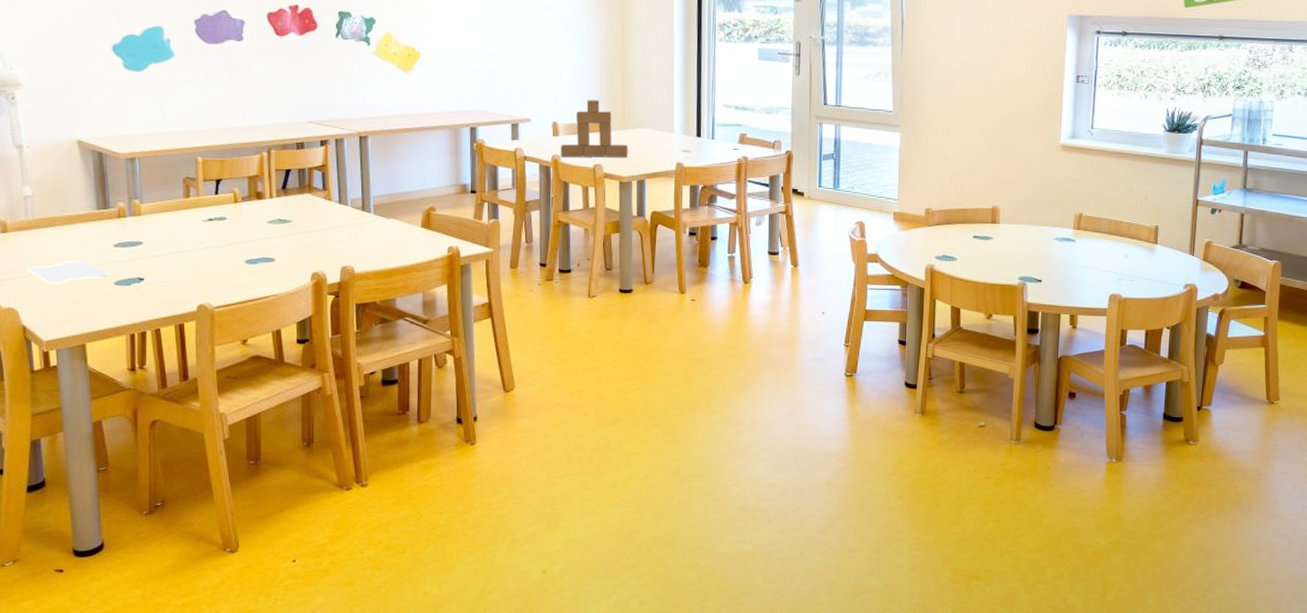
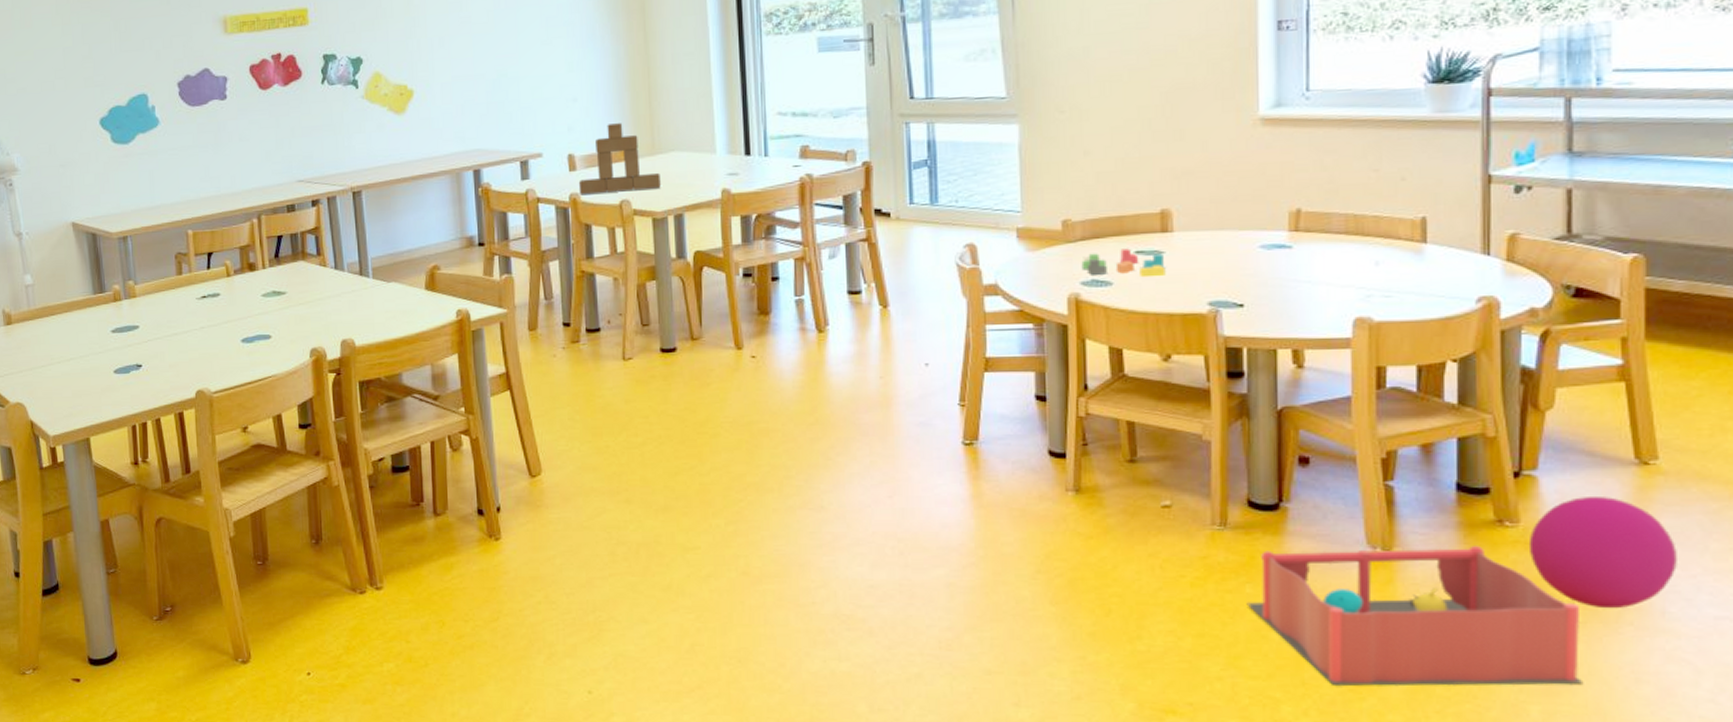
paper sheet: present [26,260,110,284] -> none [30,349,109,376]
toy blocks: none [936,233,993,255] -> present [1081,248,1166,276]
toy box: none [1029,458,1228,556] -> present [1246,546,1584,686]
ball: none [1202,425,1285,501] -> present [1528,497,1677,609]

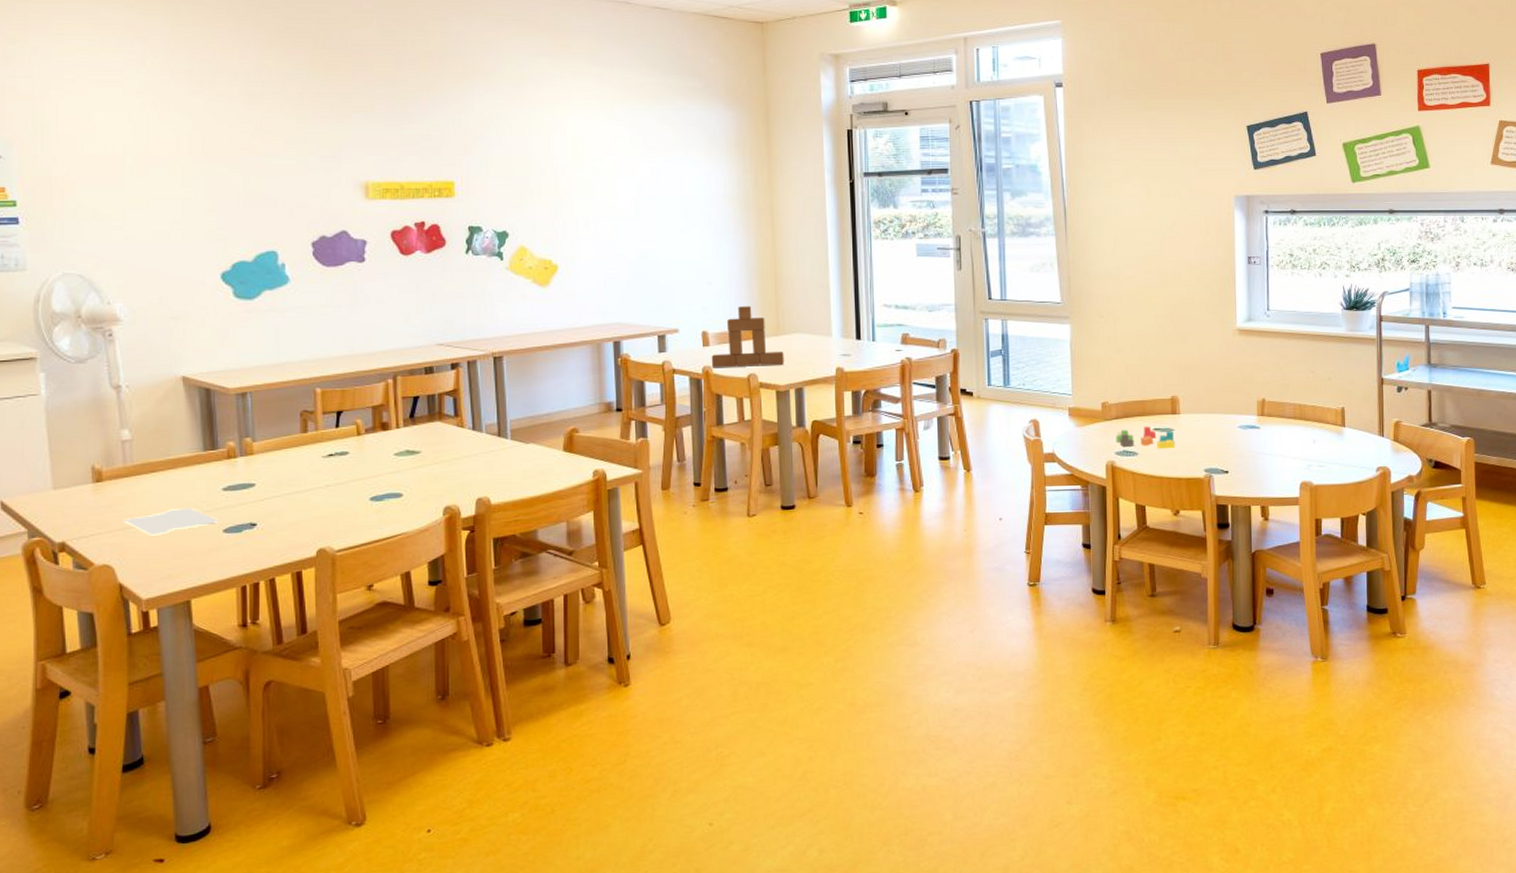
paper sheet: none [30,349,109,376] -> present [123,507,218,536]
toy box: present [1246,546,1584,686] -> none [1233,653,1447,766]
ball: present [1528,497,1677,609] -> none [1411,612,1498,695]

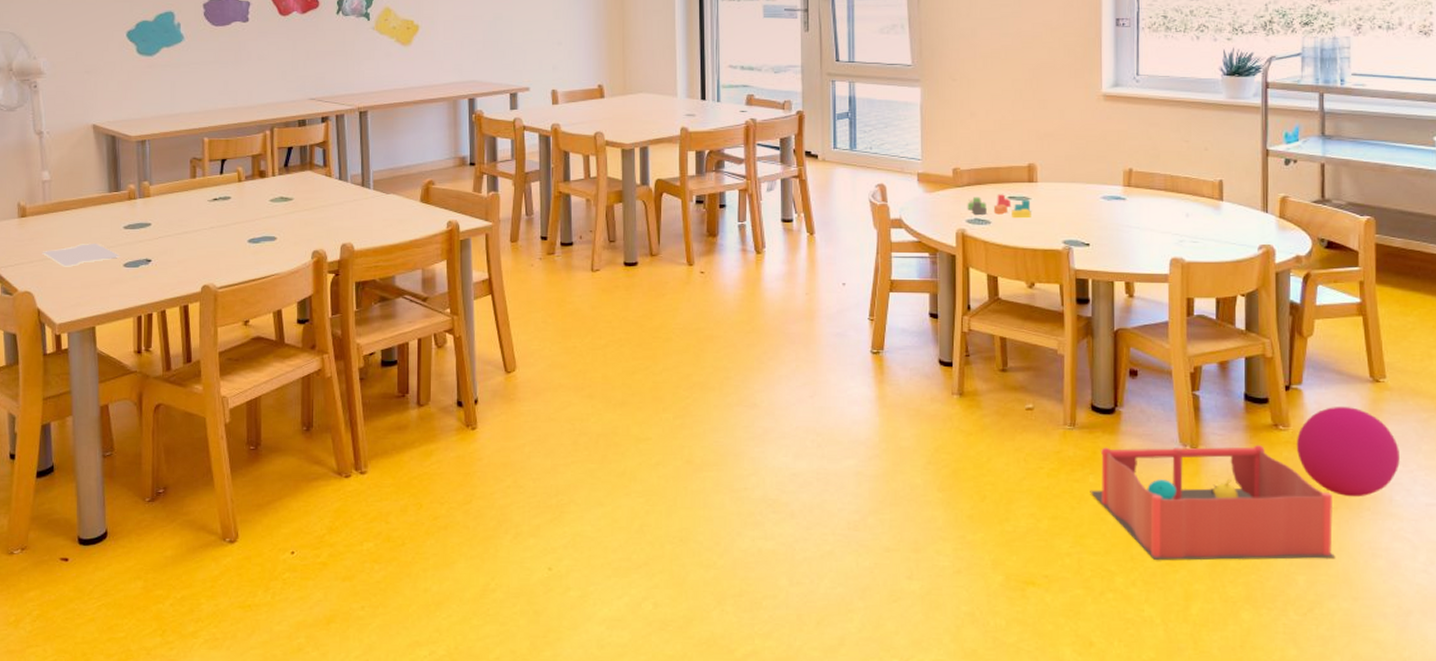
toy blocks: present [711,306,784,368] -> none [560,66,630,126]
toy box: none [1233,653,1447,766] -> present [1090,445,1336,560]
ball: none [1411,612,1498,695] -> present [1296,407,1400,497]

